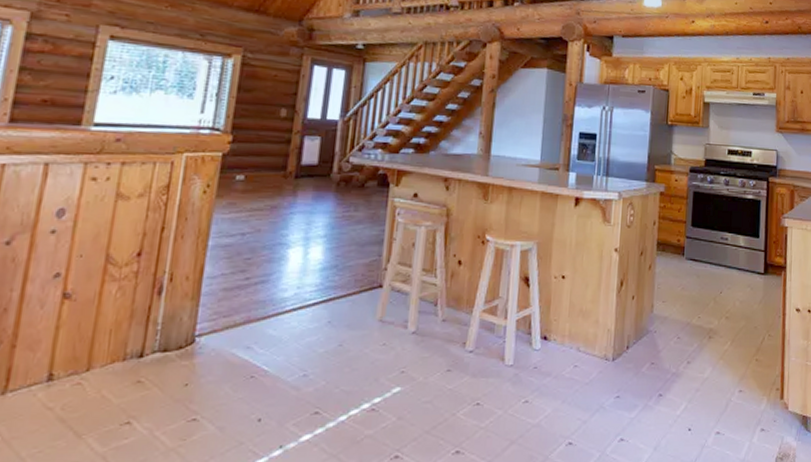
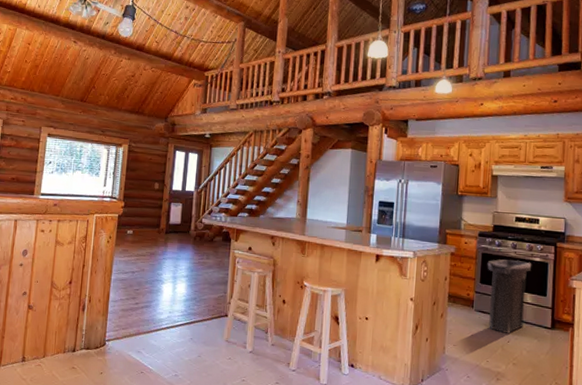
trash can: none [698,198,744,283] -> present [487,259,531,334]

